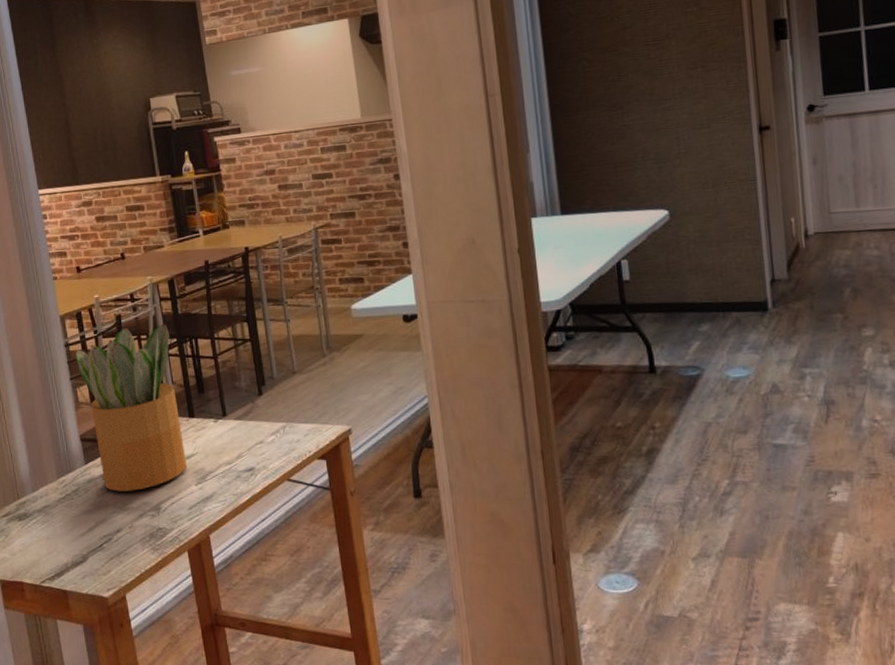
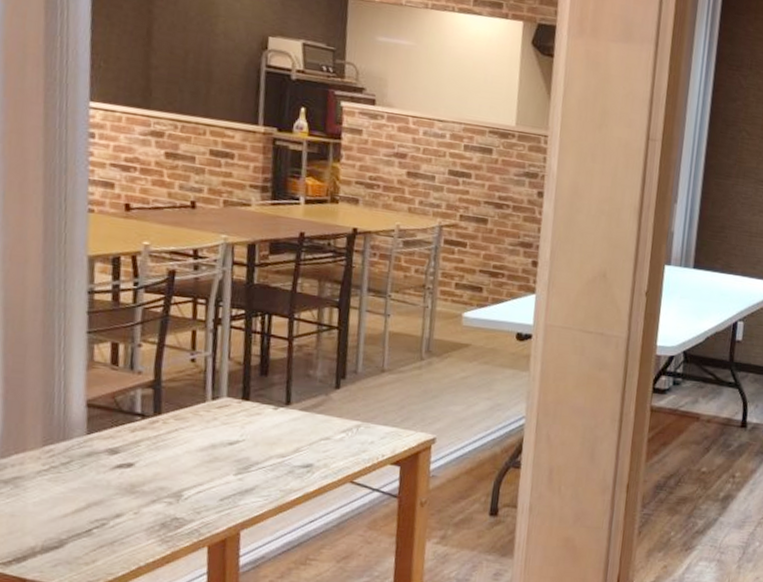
potted plant: present [75,323,187,492] -> none [100,285,237,473]

